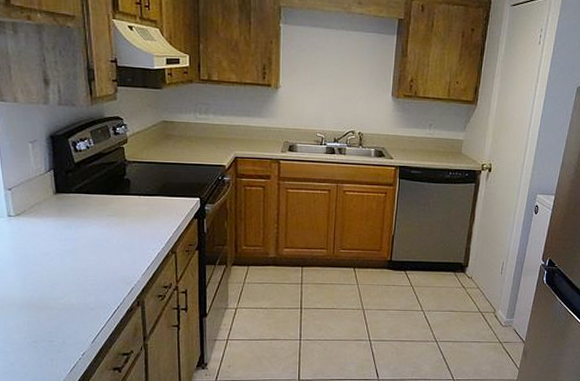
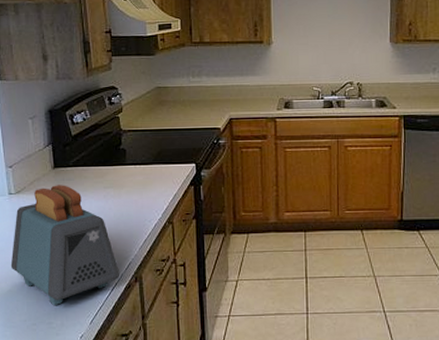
toaster: none [10,210,123,324] -> present [10,185,121,305]

